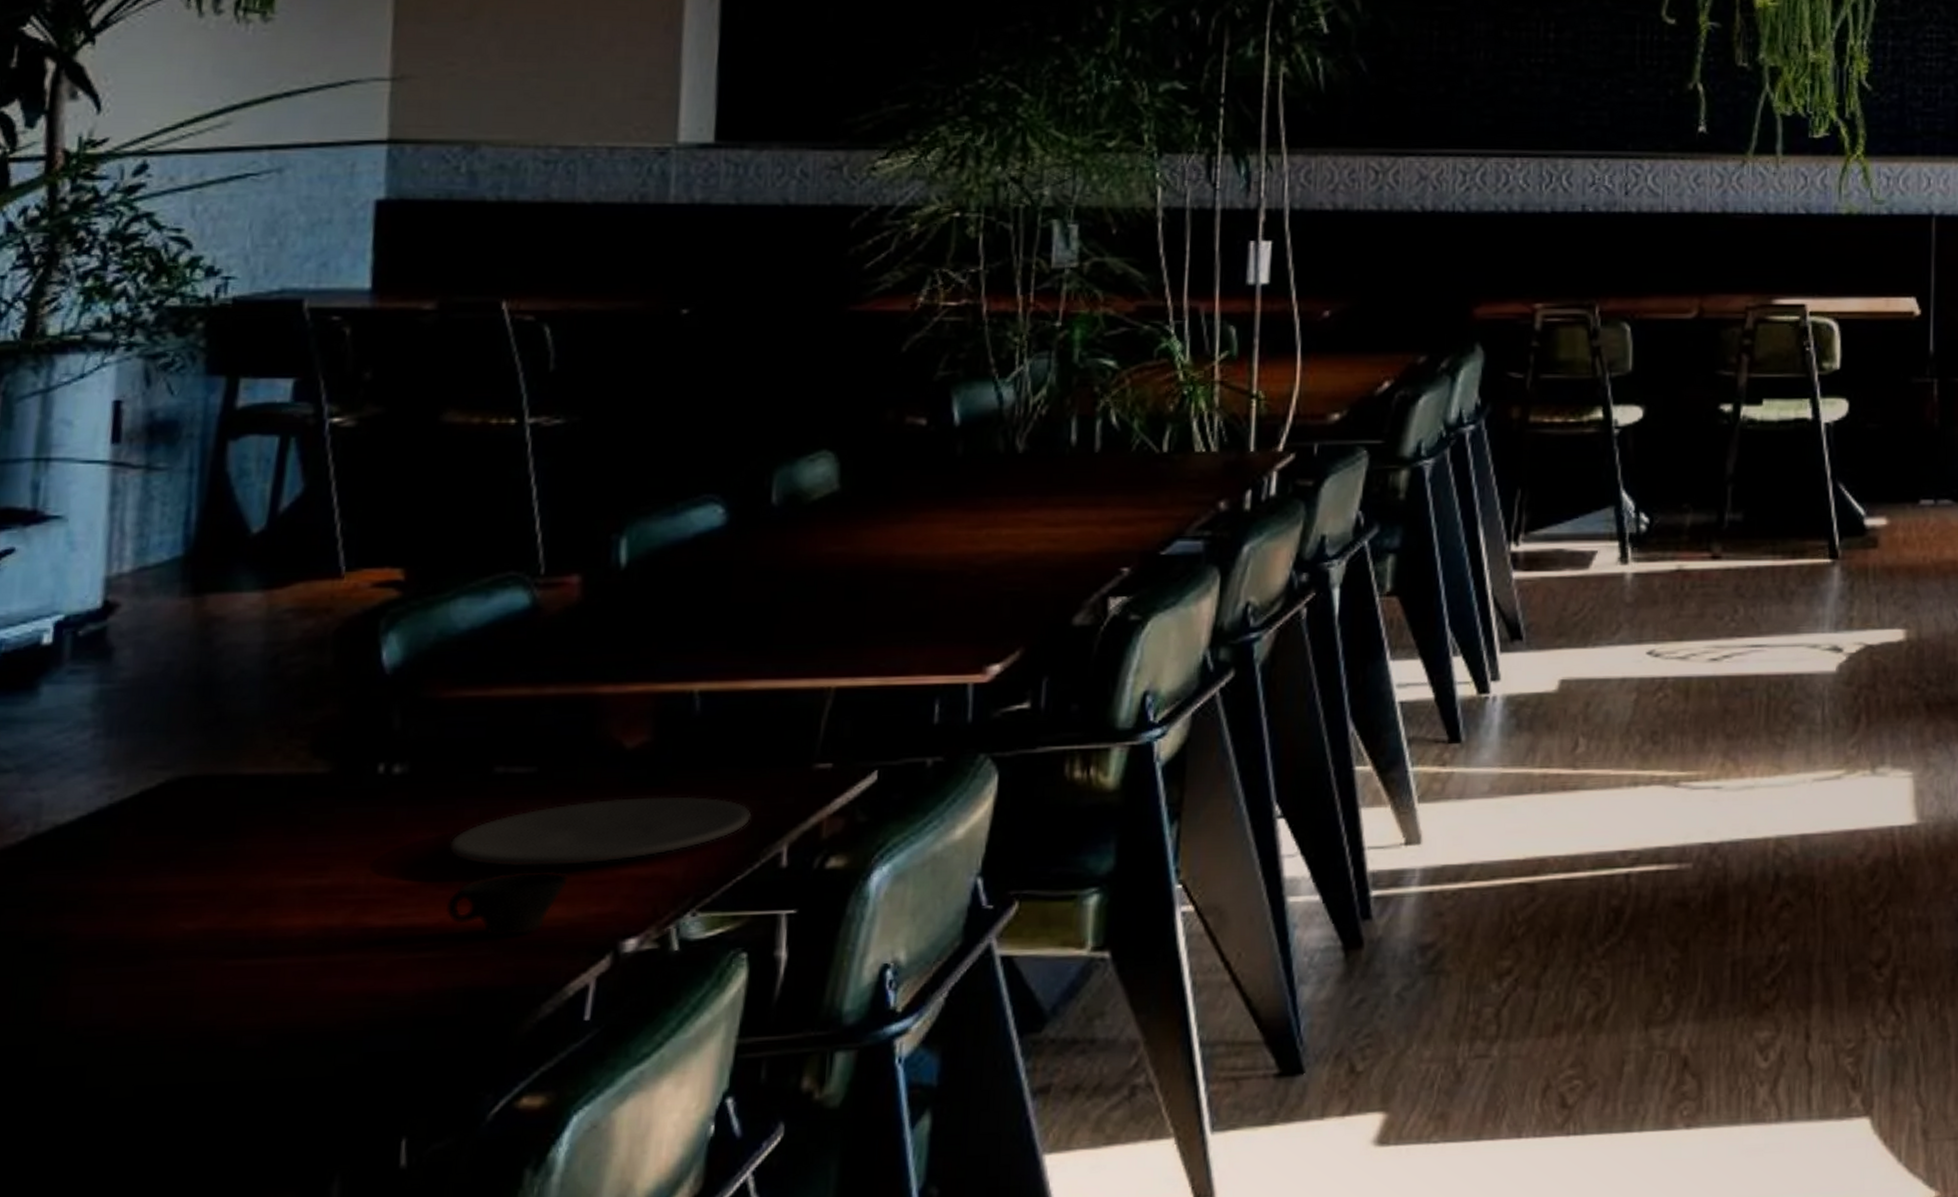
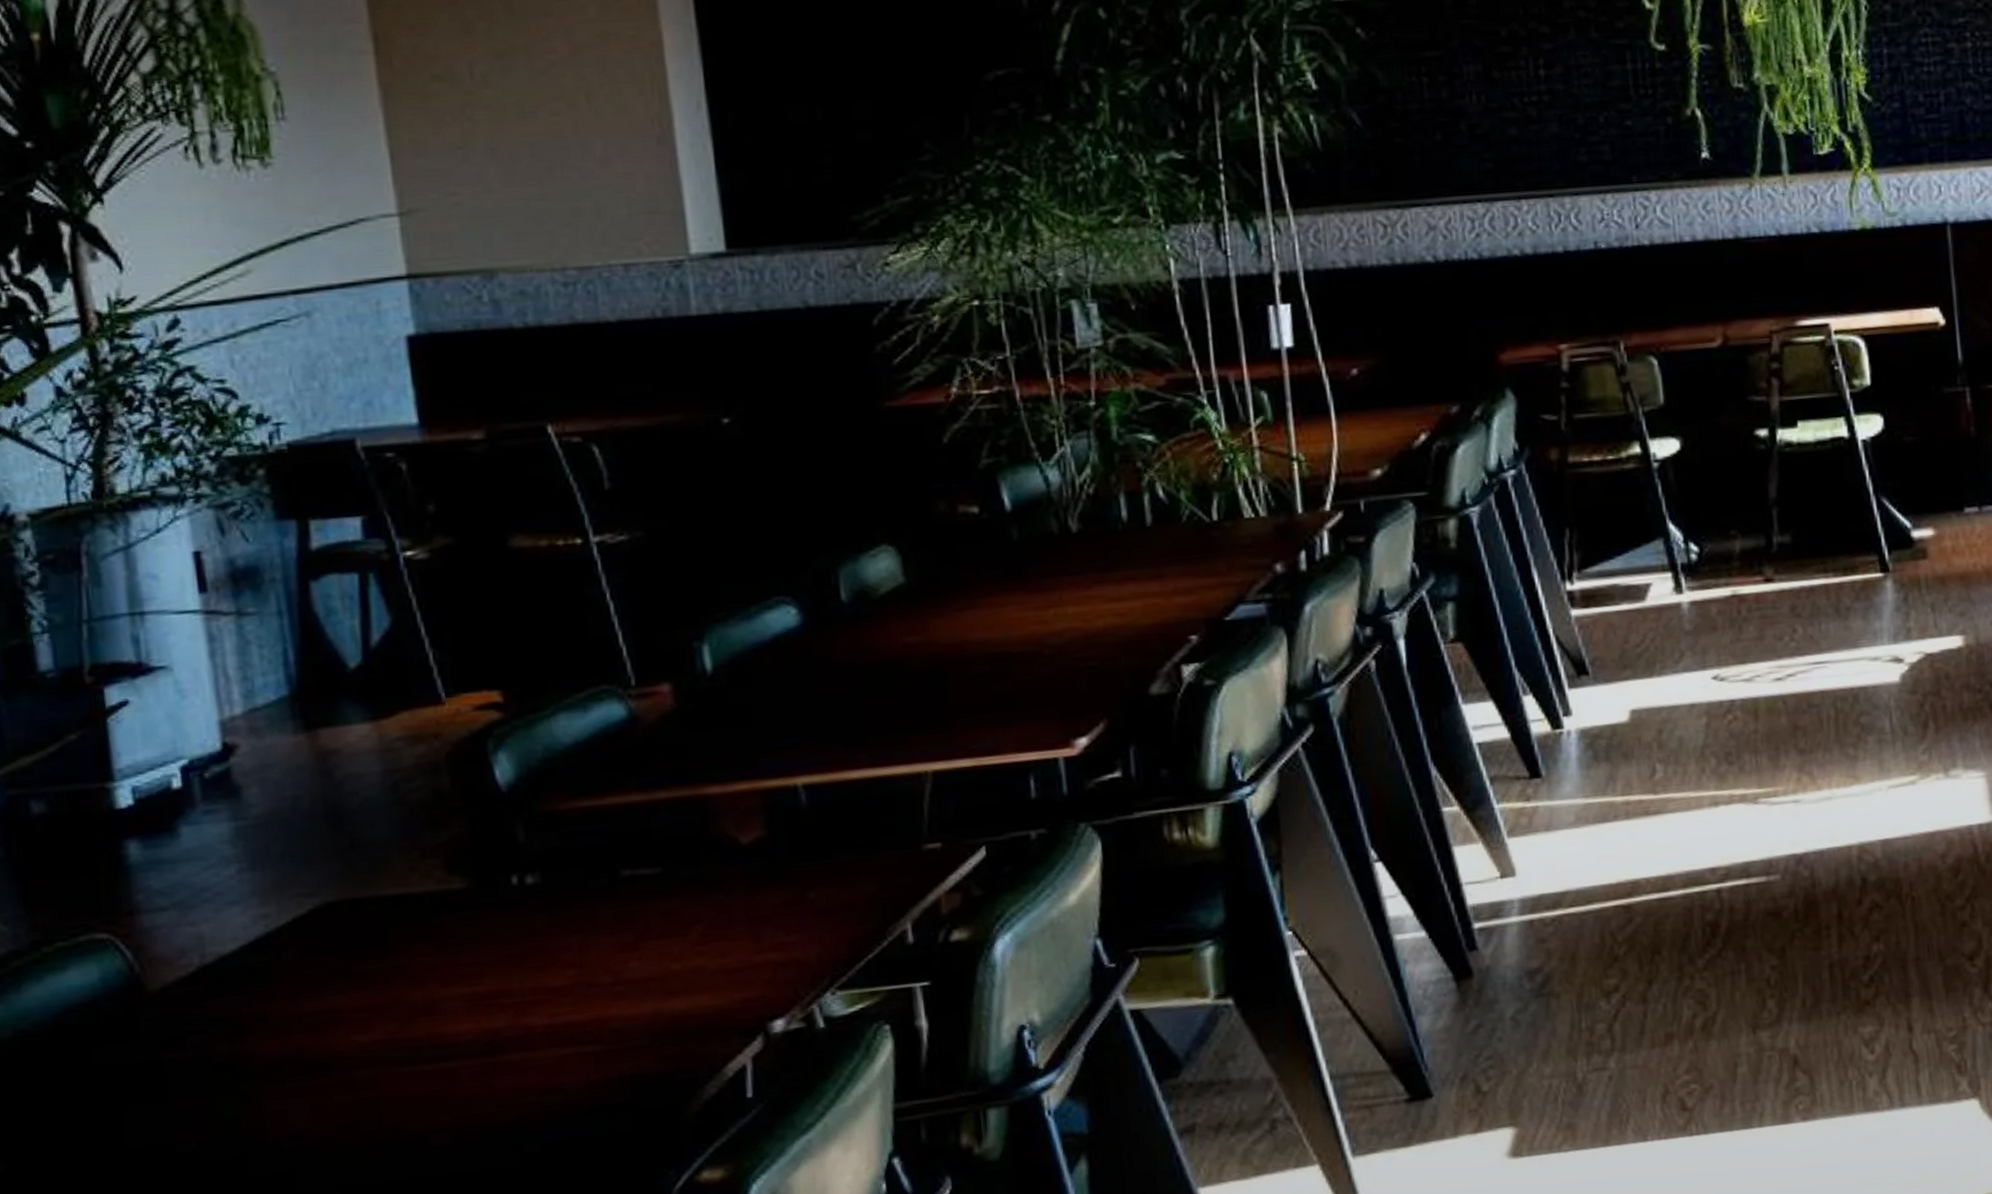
cup: present [445,869,568,938] -> none [598,961,710,1029]
plate: present [448,795,752,868] -> none [590,882,873,963]

